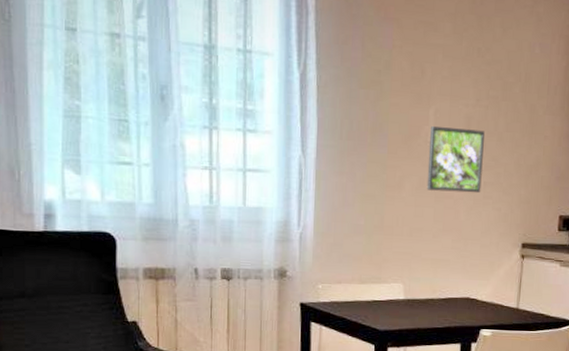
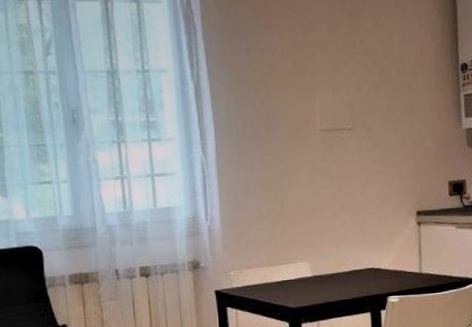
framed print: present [426,126,485,194] -> none [317,113,372,173]

